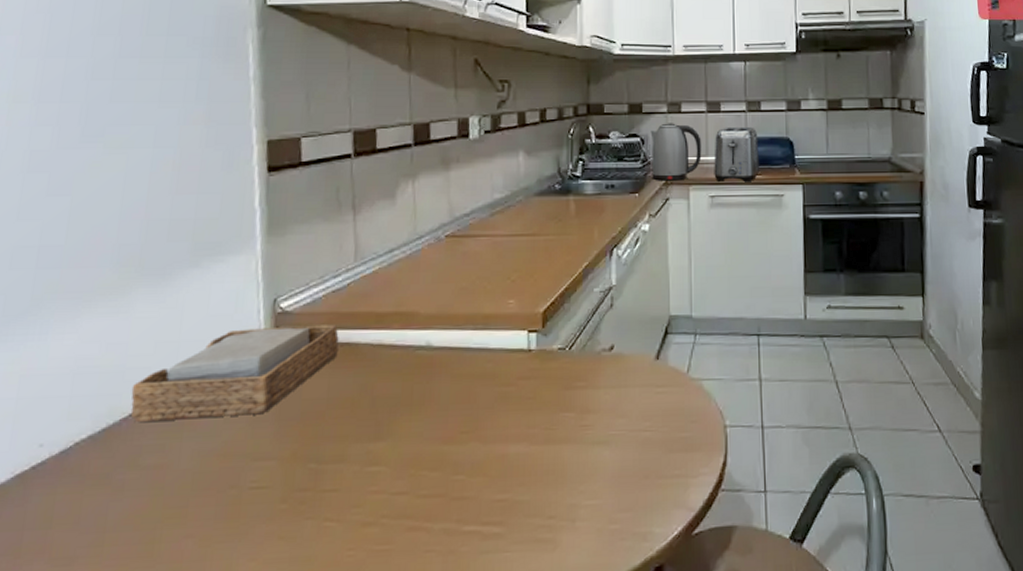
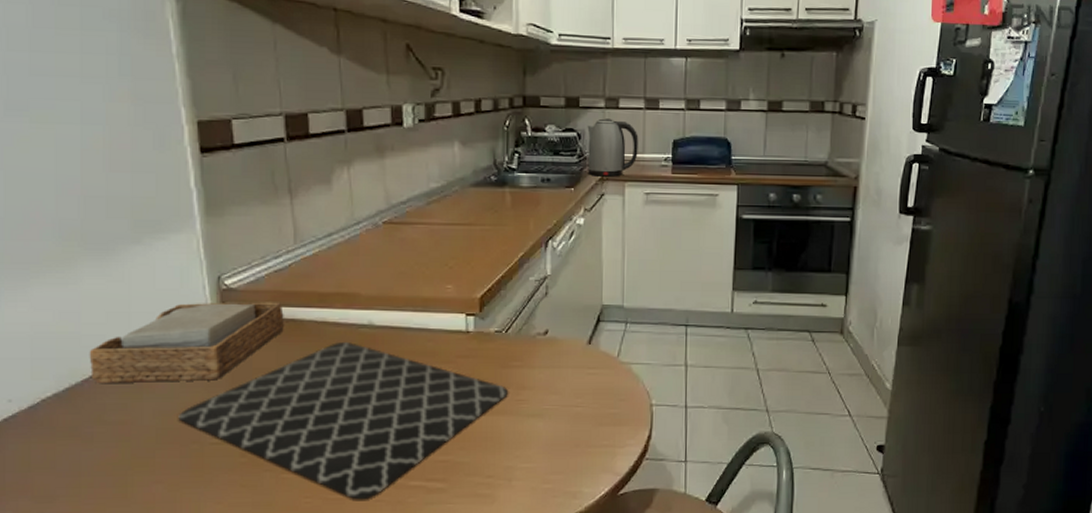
placemat: none [218,366,571,551] -> present [178,342,508,500]
toaster: present [714,126,760,183] -> none [650,124,696,181]

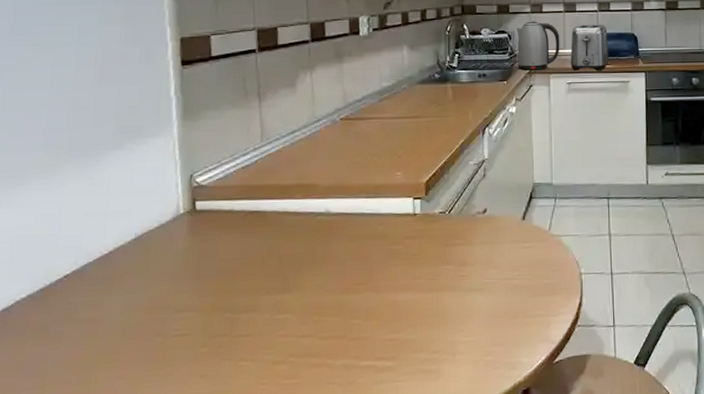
napkin holder: present [89,302,284,383] -> none [65,195,249,282]
placemat: present [178,342,508,500] -> none [145,230,451,384]
toaster: none [650,124,696,181] -> present [570,24,610,71]

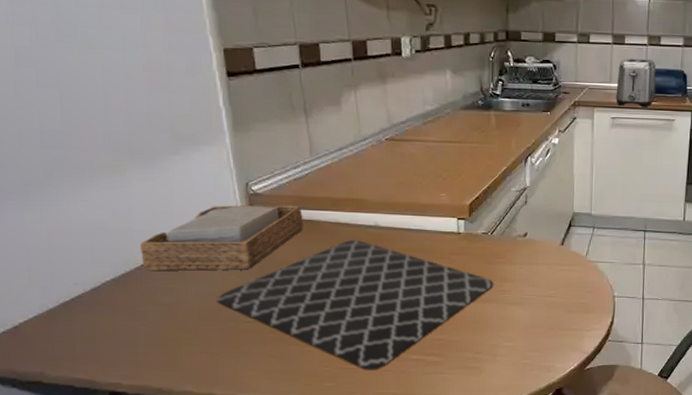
napkin holder: none [65,195,249,282] -> present [139,204,303,271]
placemat: none [145,230,451,384] -> present [217,240,493,370]
kettle: present [516,21,560,71] -> none [562,52,606,103]

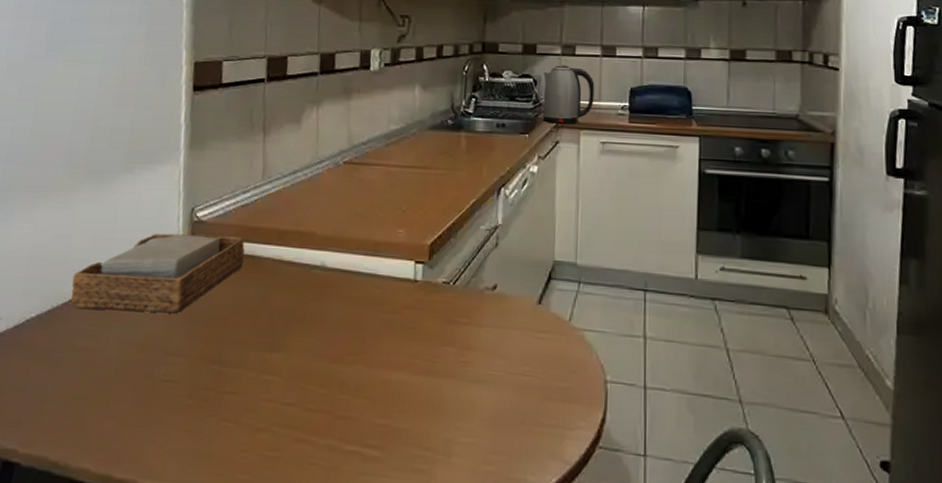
placemat: present [217,240,493,370] -> none [138,283,452,461]
kettle: none [562,52,606,103] -> present [543,65,595,124]
toaster: present [616,58,656,108] -> none [606,72,655,131]

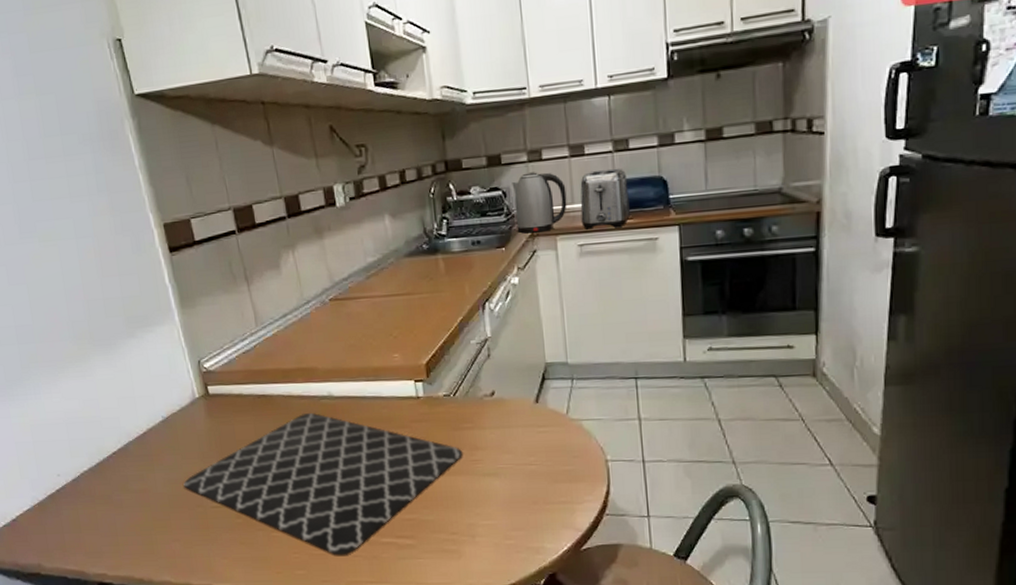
napkin holder: present [71,233,245,314] -> none [109,380,257,458]
placemat: none [138,283,452,461] -> present [183,413,462,555]
toaster: none [606,72,655,131] -> present [580,168,631,230]

